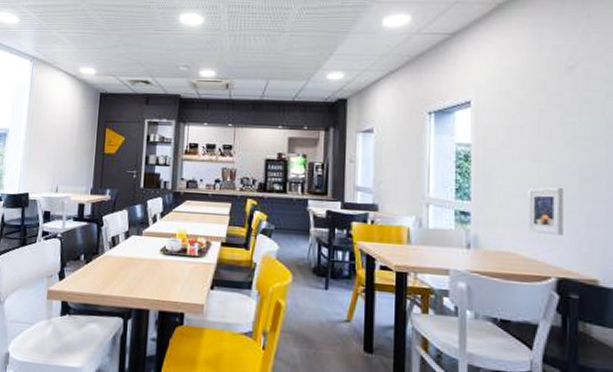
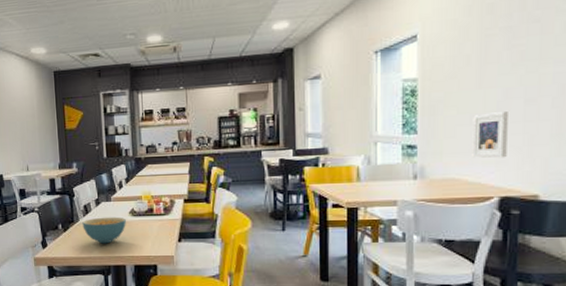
cereal bowl: none [107,252,156,283] -> present [82,217,126,244]

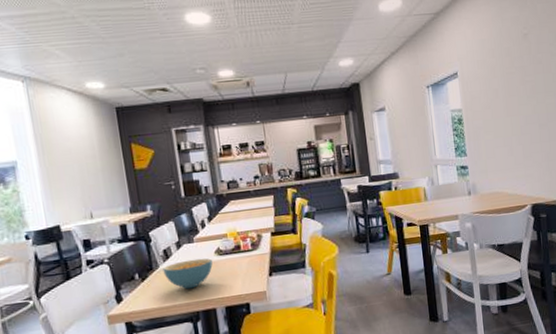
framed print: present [472,112,508,159] -> none [505,135,532,174]

